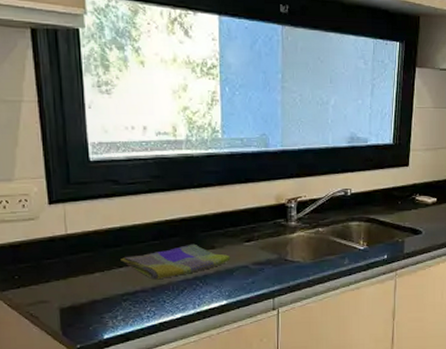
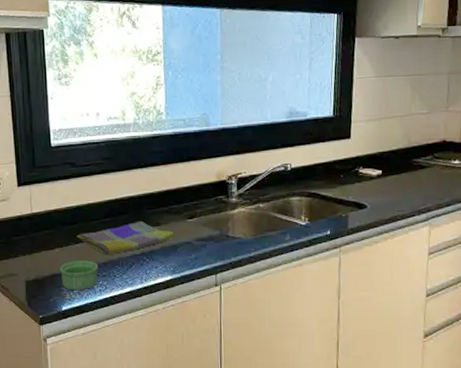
ramekin: none [101,285,146,318] -> present [60,260,99,291]

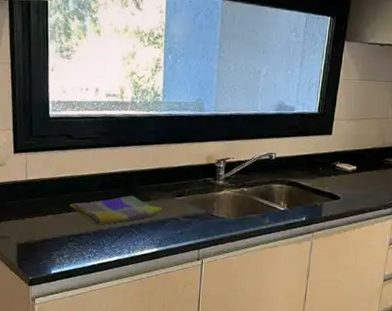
ramekin: present [60,260,99,291] -> none [51,228,89,256]

